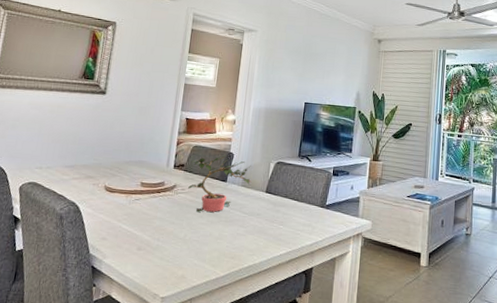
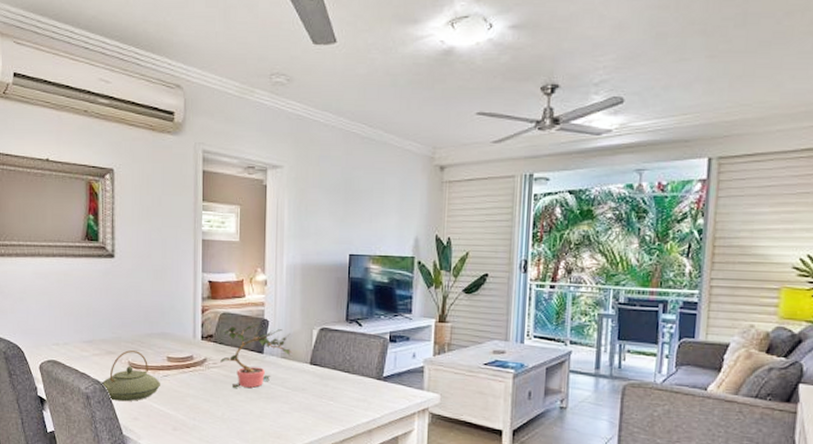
teapot: none [75,175,132,223] -> present [100,350,160,402]

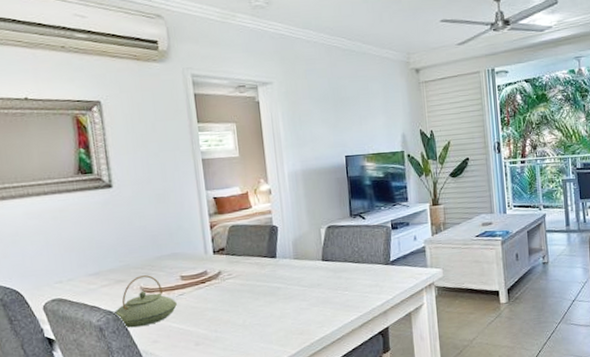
potted plant: present [220,321,293,388] -> none [232,229,304,295]

